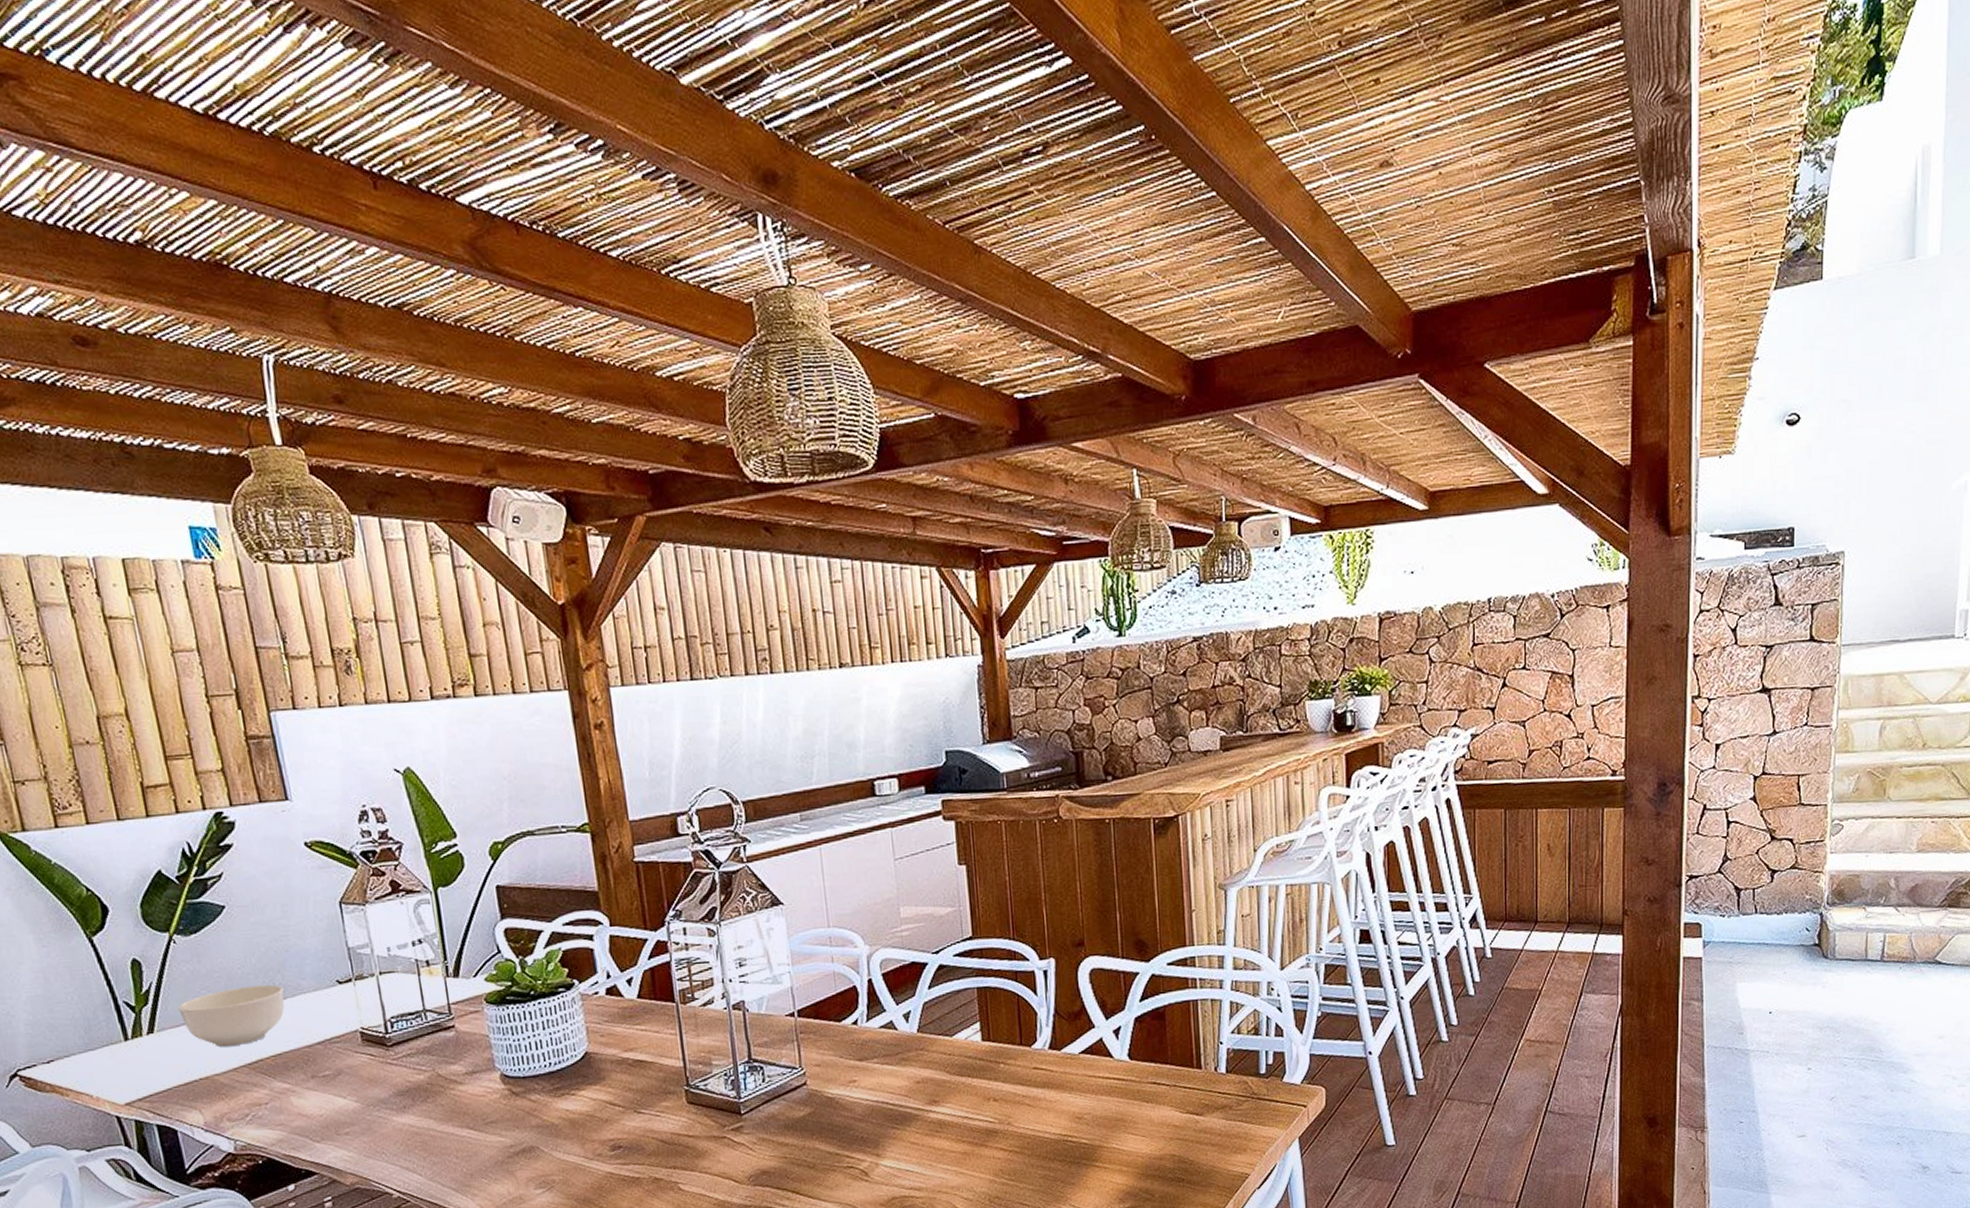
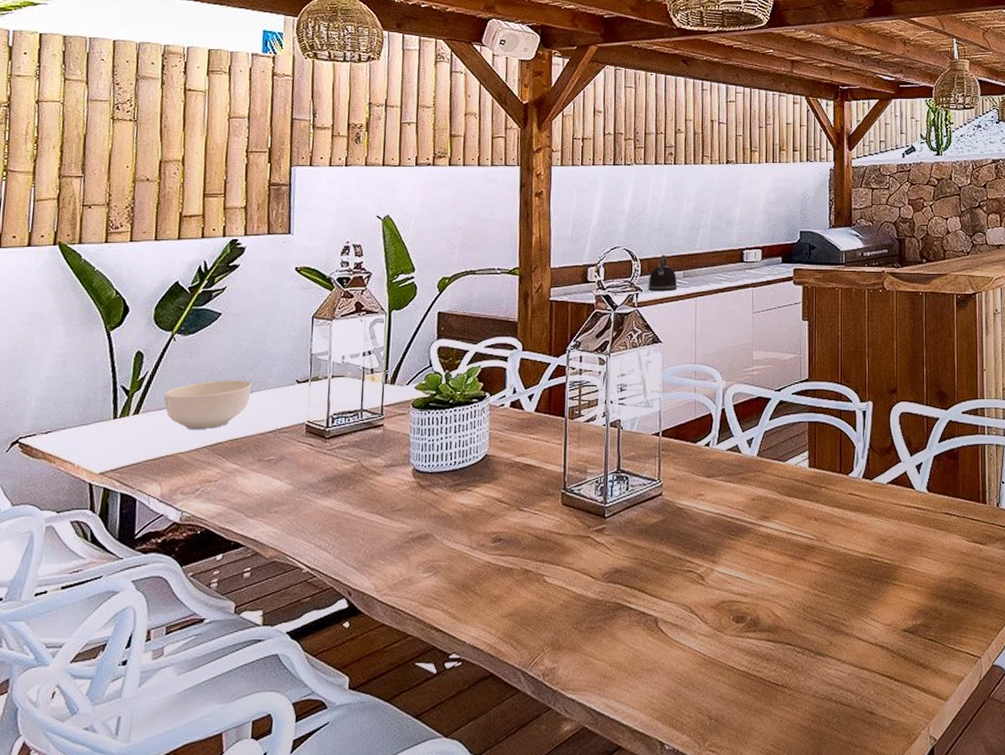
kettle: none [756,793,795,842] -> present [648,254,678,292]

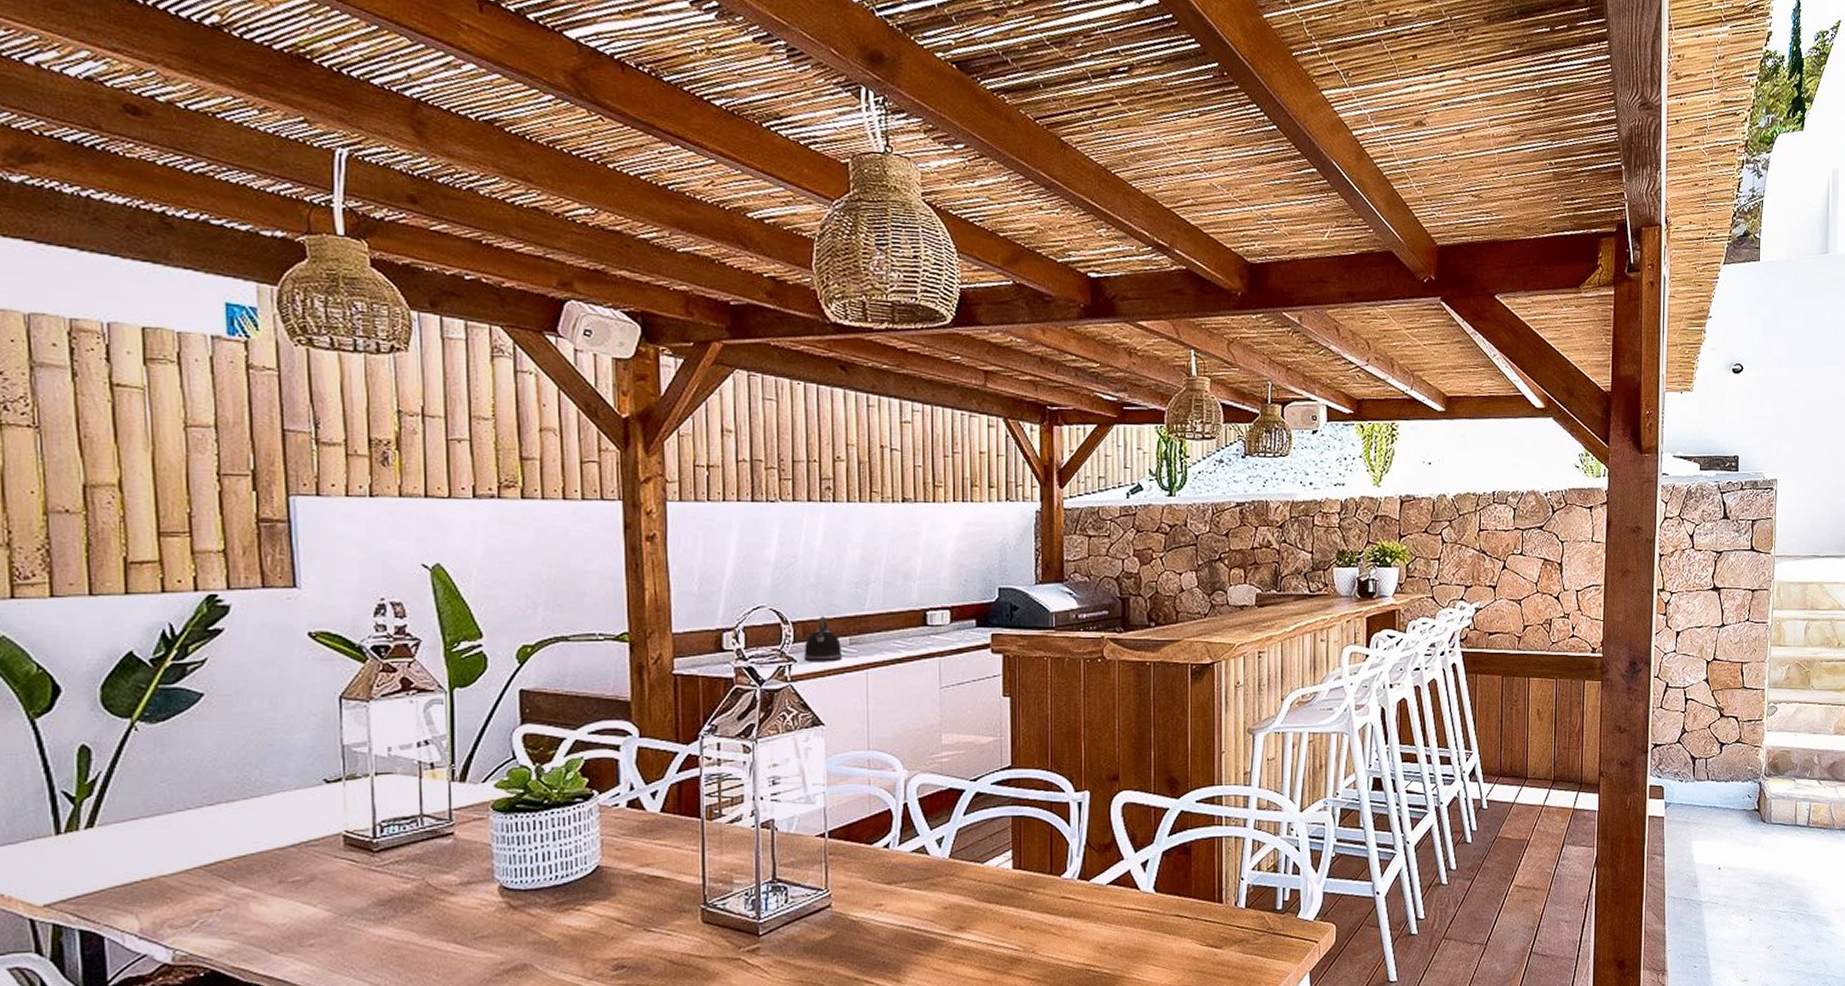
bowl: present [164,380,252,430] -> none [129,780,260,847]

